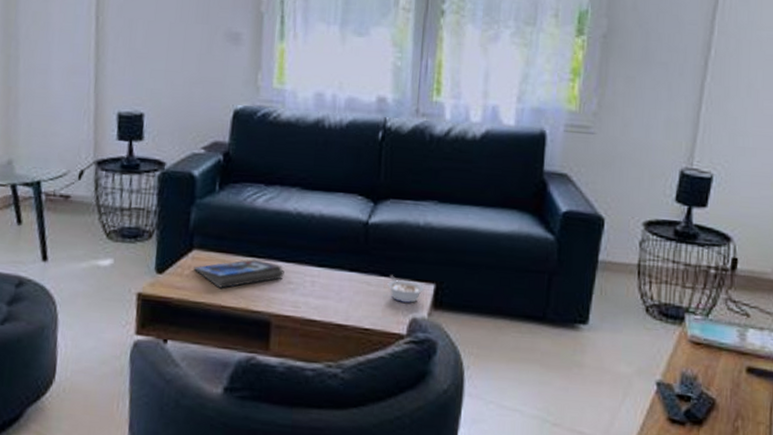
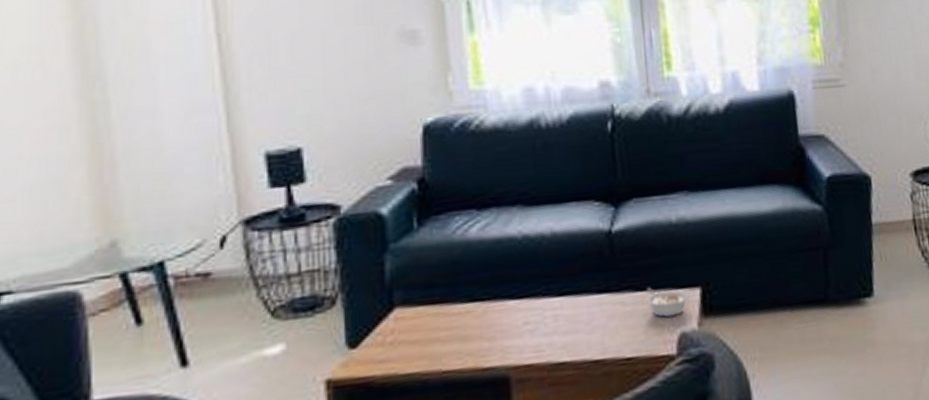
magazine: present [193,259,284,288] -> none [398,303,518,350]

